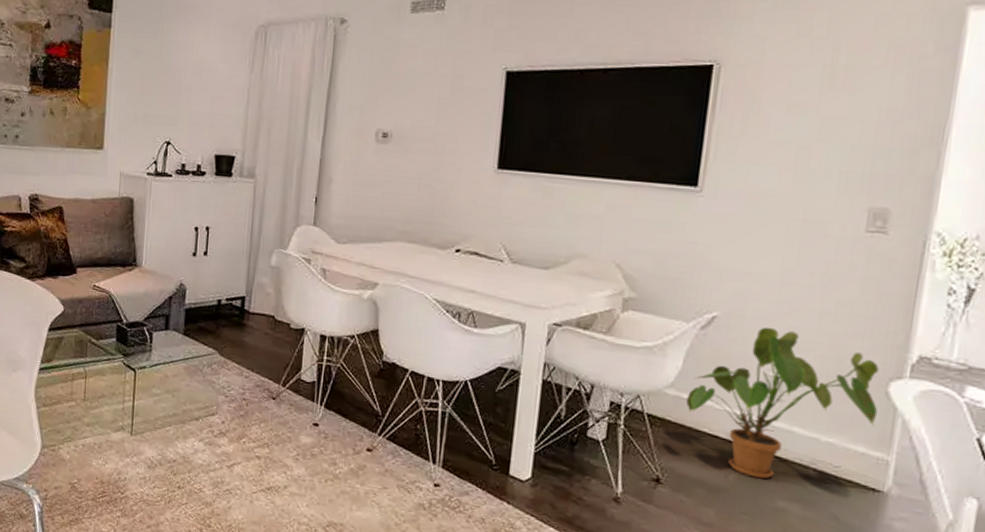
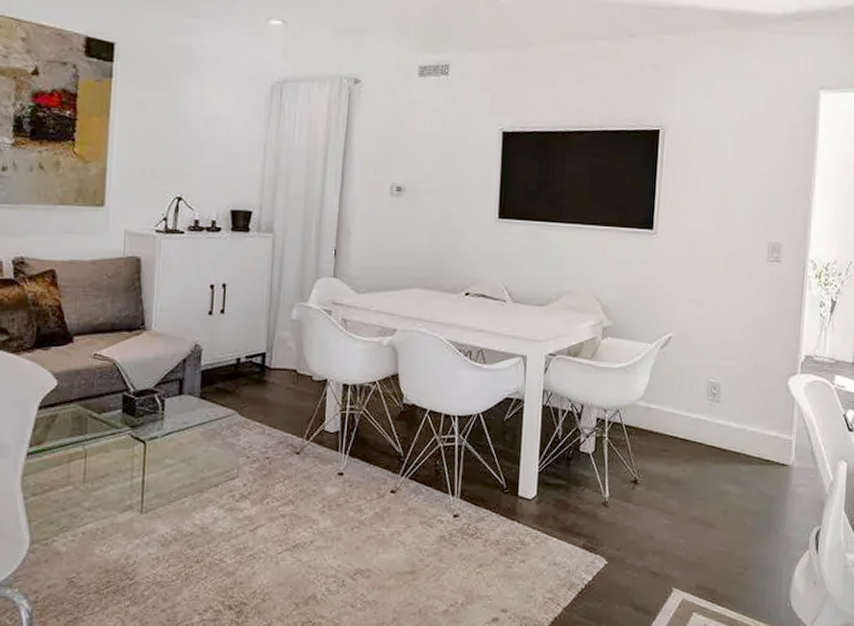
house plant: present [686,327,879,480] -> none [653,342,783,468]

